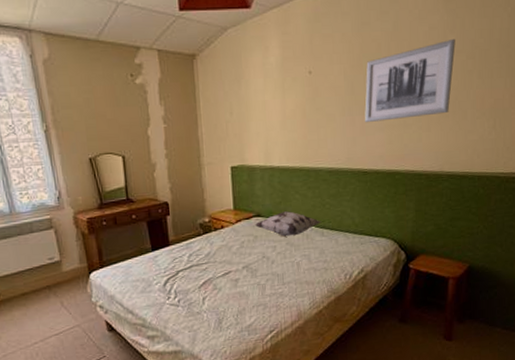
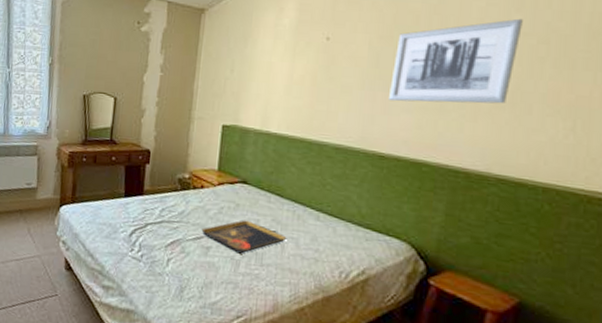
decorative tray: none [228,248,300,279] -> present [201,220,286,254]
decorative pillow: present [254,211,322,237] -> none [238,183,319,213]

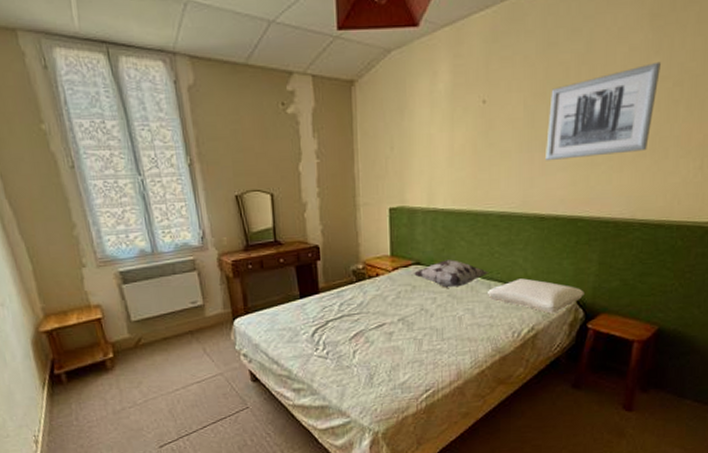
decorative tray: present [201,220,286,254] -> none [382,300,462,333]
decorative pillow: none [238,183,319,213] -> present [413,259,489,288]
pillow: none [315,215,427,260] -> present [488,278,584,314]

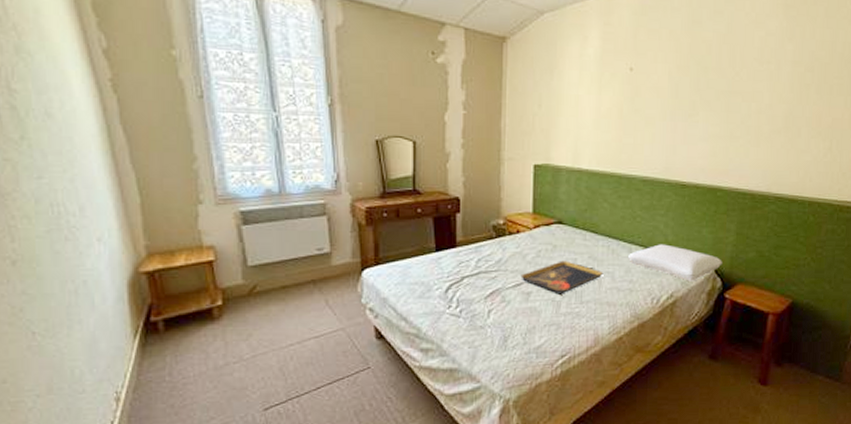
decorative tray: none [382,300,462,333] -> present [520,260,602,295]
decorative pillow: present [413,259,489,288] -> none [554,221,631,249]
wall art: present [546,61,661,161] -> none [688,47,794,131]

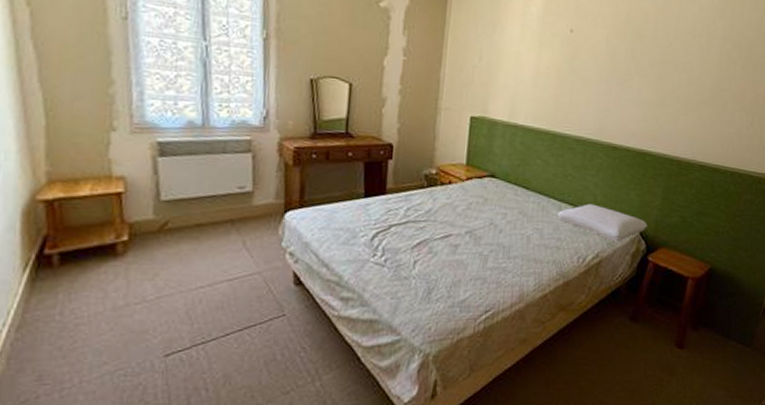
decorative tray: present [520,260,602,295] -> none [449,214,531,249]

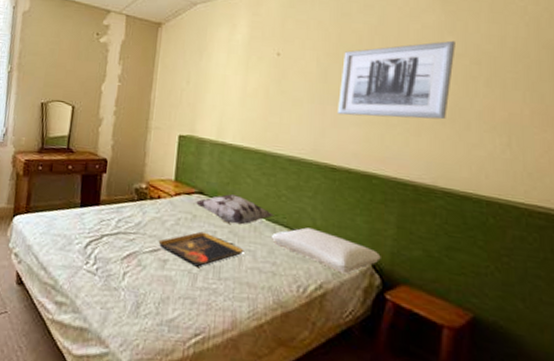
decorative tray: none [449,214,531,249] -> present [158,231,243,267]
decorative pillow: none [486,176,561,205] -> present [195,194,275,225]
wall art: none [622,24,724,100] -> present [338,40,455,120]

